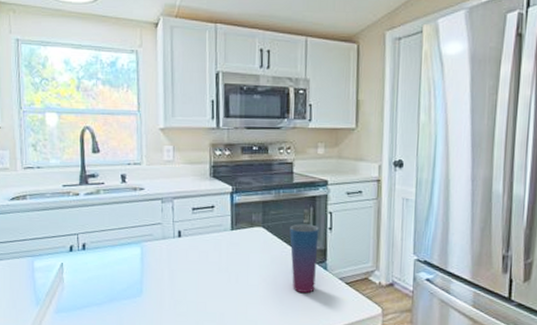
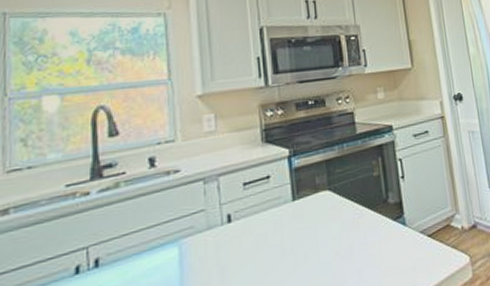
cup: present [290,224,319,293] -> none [359,176,396,259]

